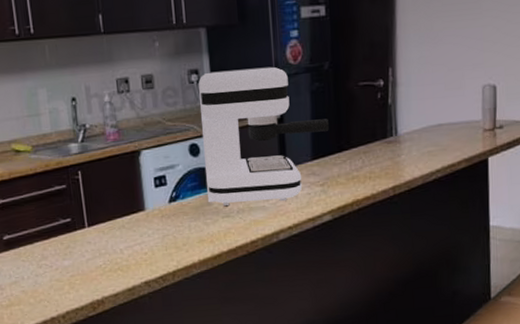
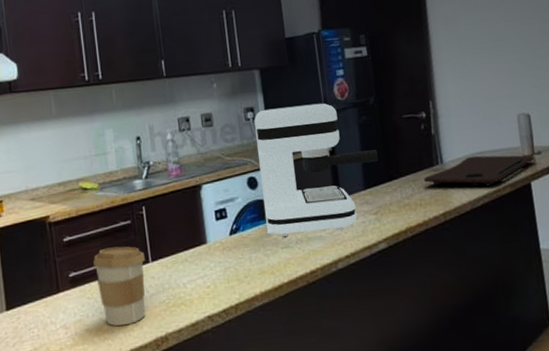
coffee cup: none [27,210,82,289] -> present [93,246,146,327]
cutting board: none [375,128,495,161] -> present [423,155,534,187]

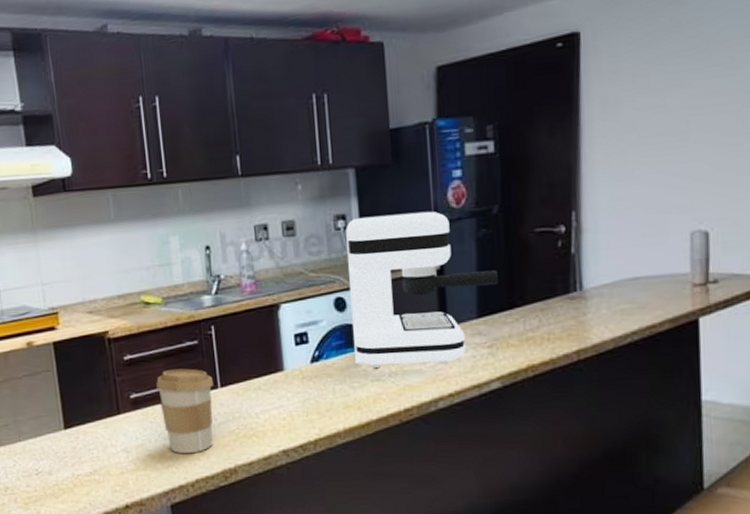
cutting board: present [423,155,534,187] -> none [555,282,707,321]

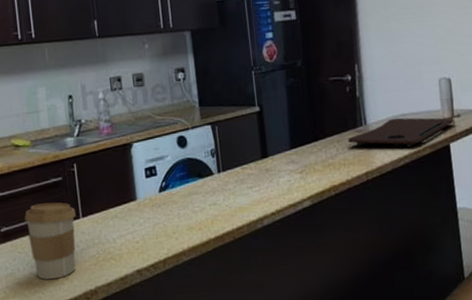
coffee maker: present [346,211,498,368] -> none [185,65,305,194]
cutting board: none [555,282,707,321] -> present [347,117,454,148]

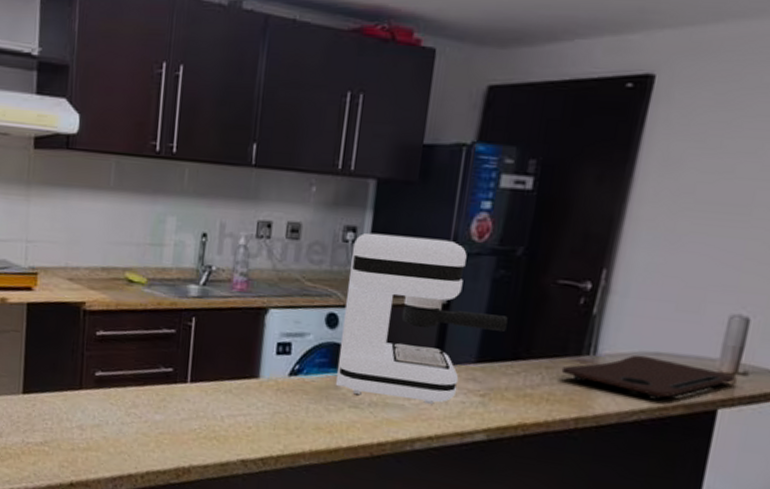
coffee cup: present [25,202,76,280] -> none [124,353,184,445]
coffee maker: none [185,65,305,194] -> present [336,233,508,405]

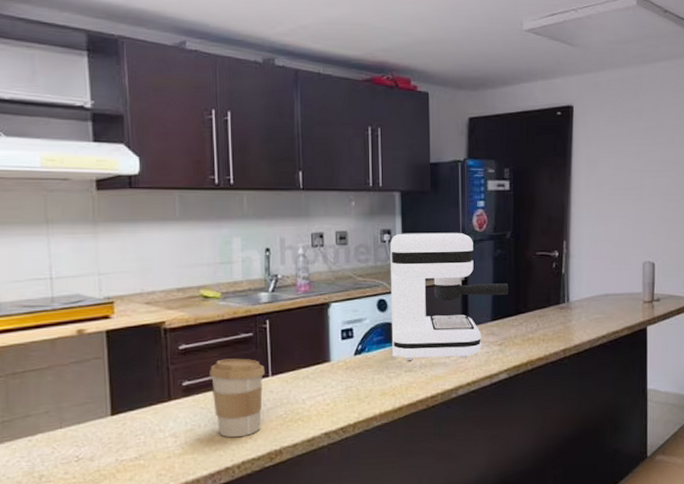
coffee cup: none [124,353,184,445] -> present [210,358,265,438]
cutting board: present [561,354,735,400] -> none [549,297,653,328]

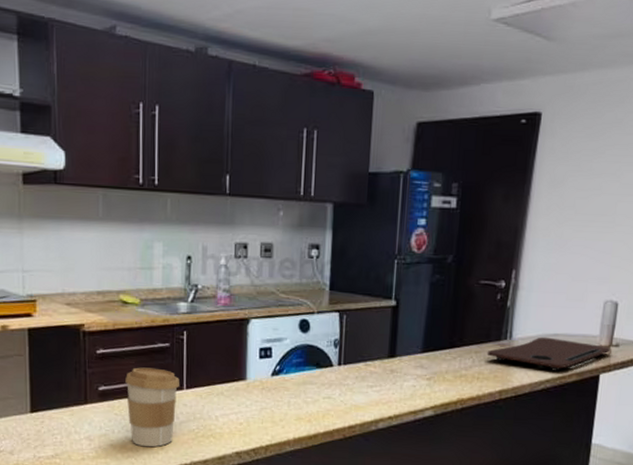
coffee maker: present [390,232,508,360] -> none [312,249,444,391]
cutting board: none [549,297,653,328] -> present [487,336,611,371]

